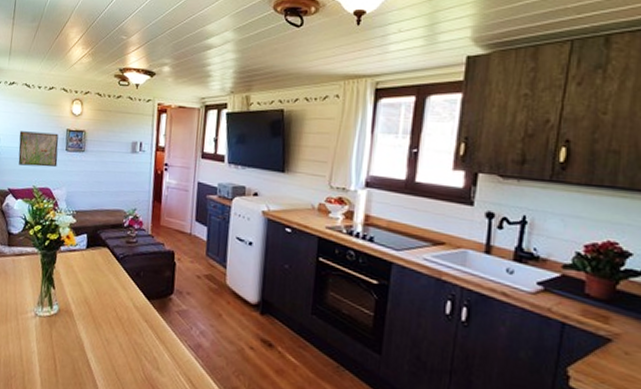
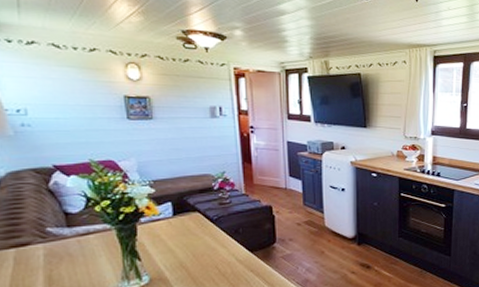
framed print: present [18,131,59,167] -> none [55,99,119,138]

